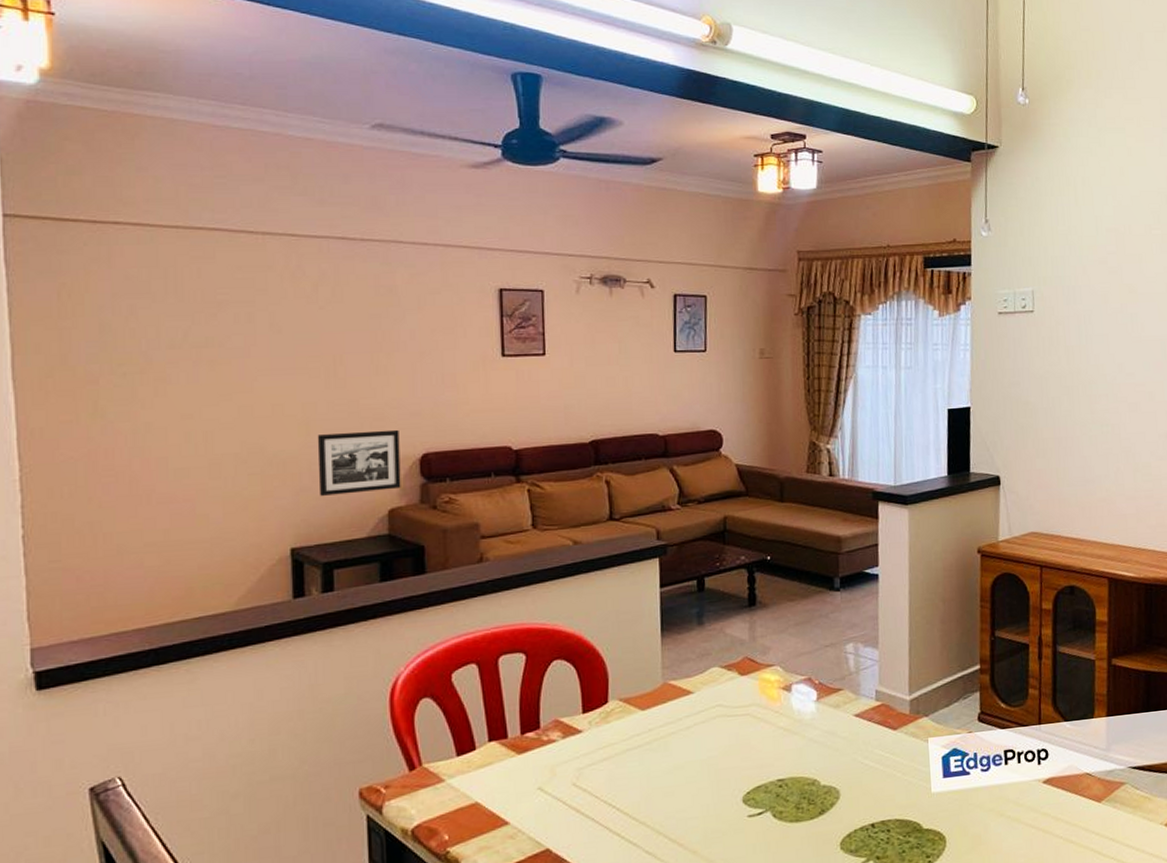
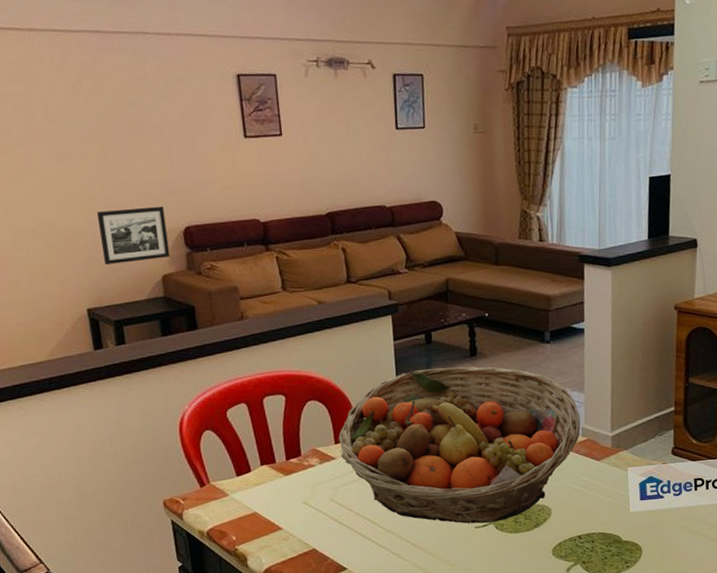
fruit basket: none [587,618,874,812] -> present [338,366,581,524]

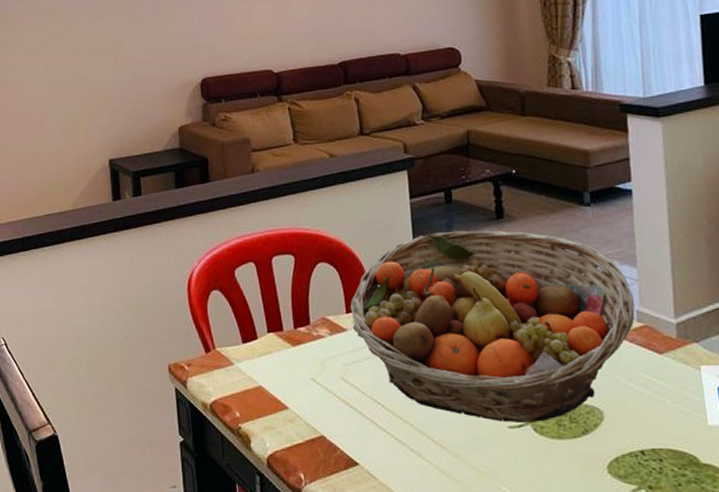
picture frame: present [96,206,170,265] -> none [123,58,187,116]

